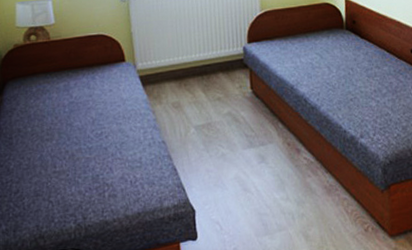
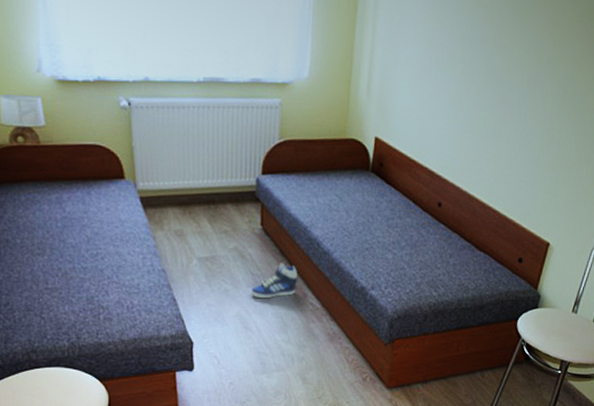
sneaker: none [247,122,290,159] -> present [251,263,298,299]

